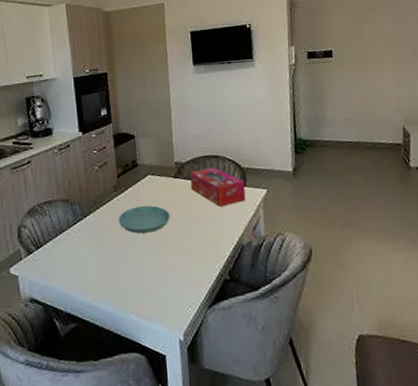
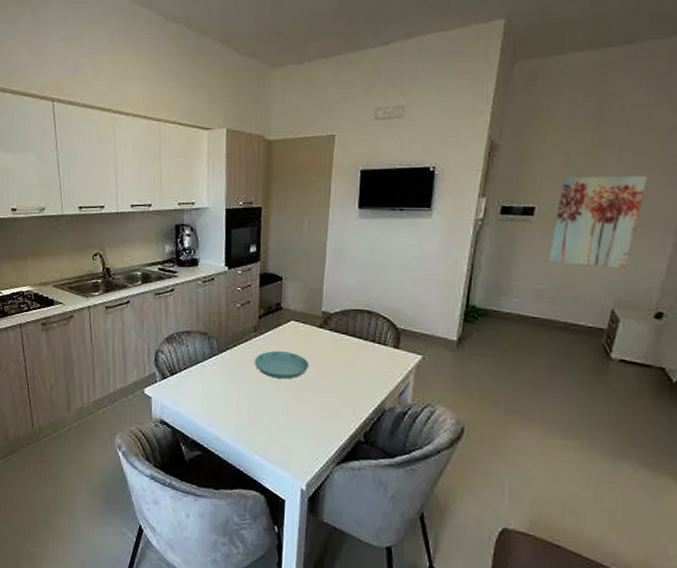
tissue box: present [190,167,246,208] -> none [336,322,398,366]
wall art: none [348,18,407,94] -> present [548,175,647,268]

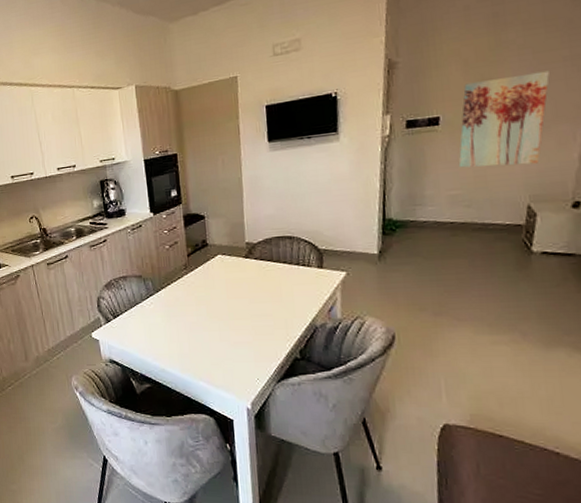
saucer: present [254,351,309,379] -> none [188,284,240,310]

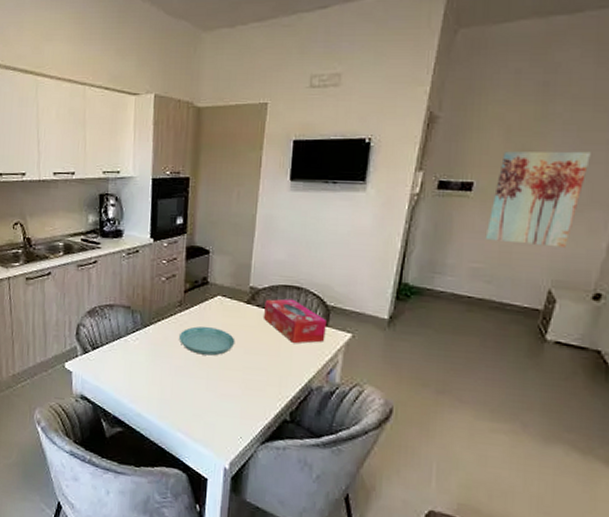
saucer: none [188,284,240,310] -> present [178,326,235,356]
tissue box: none [261,248,322,289] -> present [264,298,328,344]

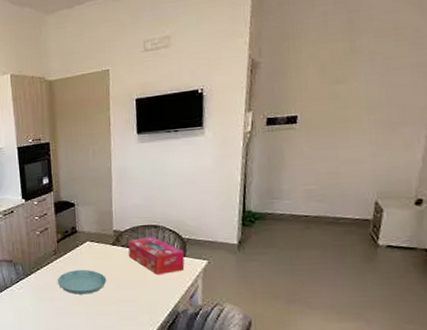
wall art: present [485,151,591,248] -> none [313,76,398,165]

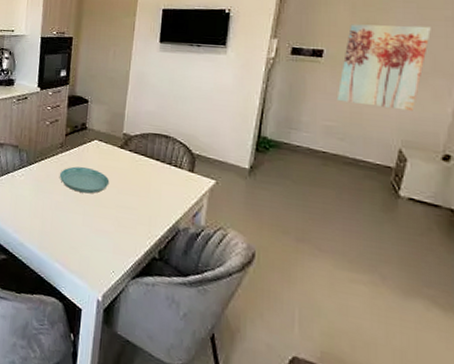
tissue box: present [128,236,185,276] -> none [136,145,193,187]
wall art: none [313,76,398,165] -> present [336,24,431,111]

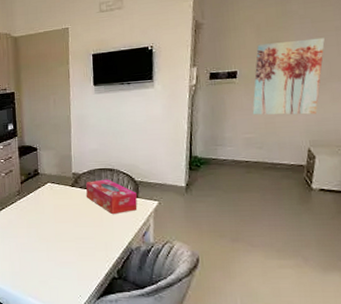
saucer: present [59,166,110,194] -> none [20,209,66,232]
tissue box: none [136,145,193,187] -> present [86,179,138,215]

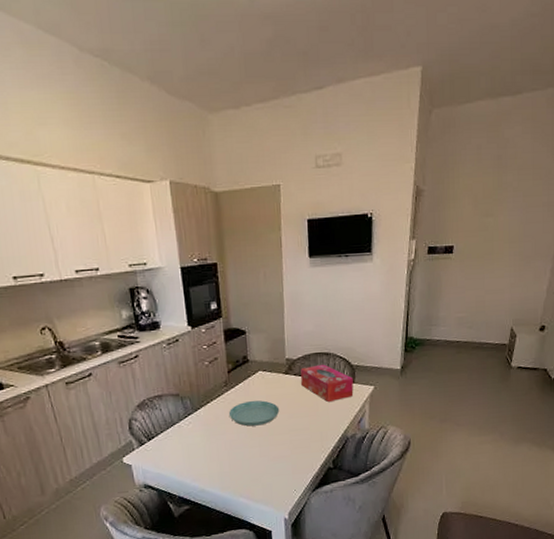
saucer: none [20,209,66,232] -> present [228,400,280,427]
wall art: present [252,37,325,115] -> none [465,213,533,294]

